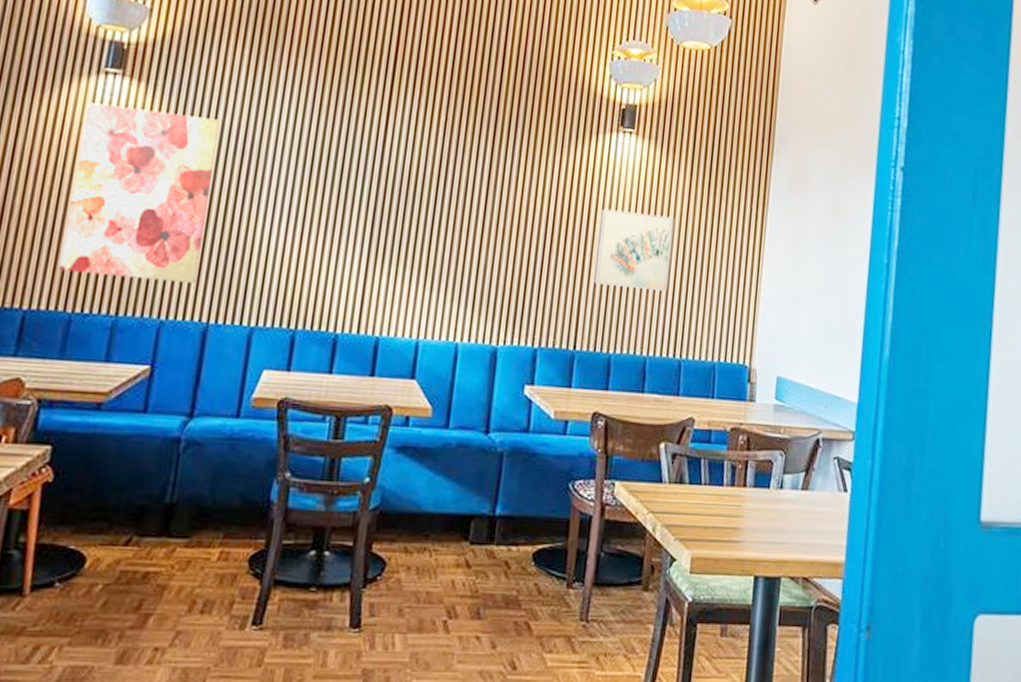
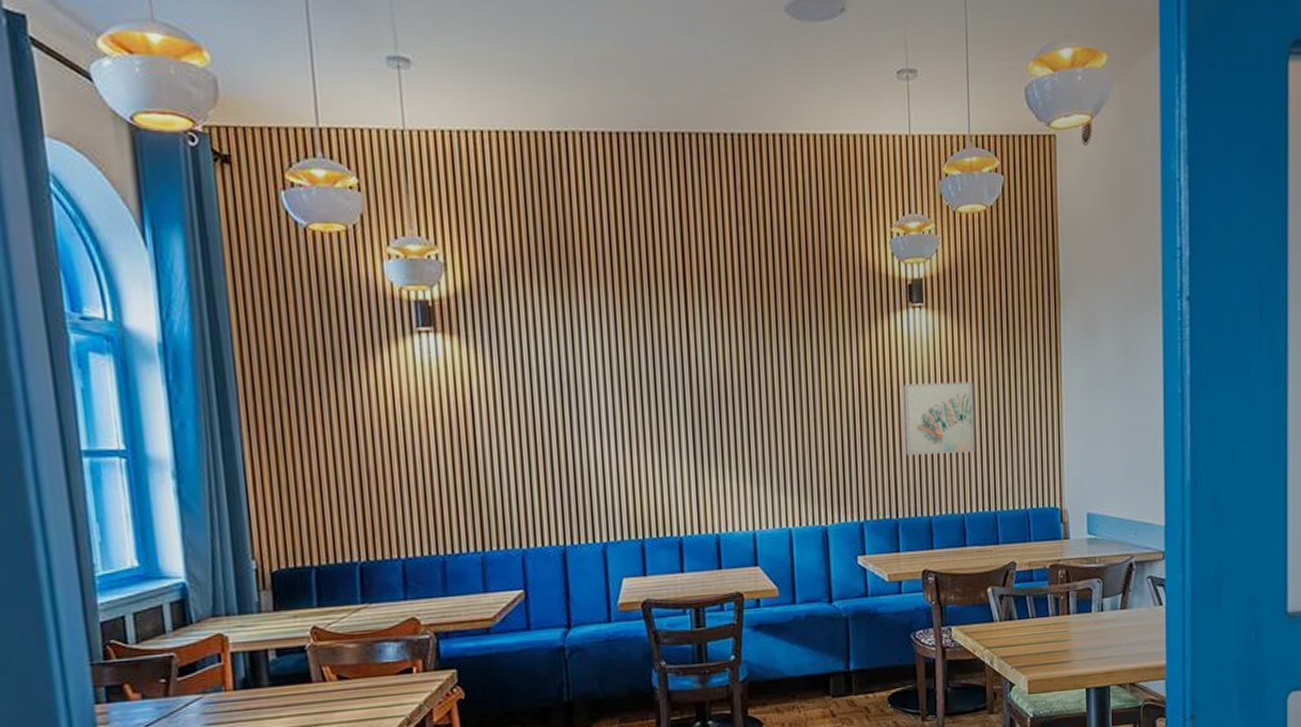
wall art: present [59,102,220,284] -> none [409,359,546,521]

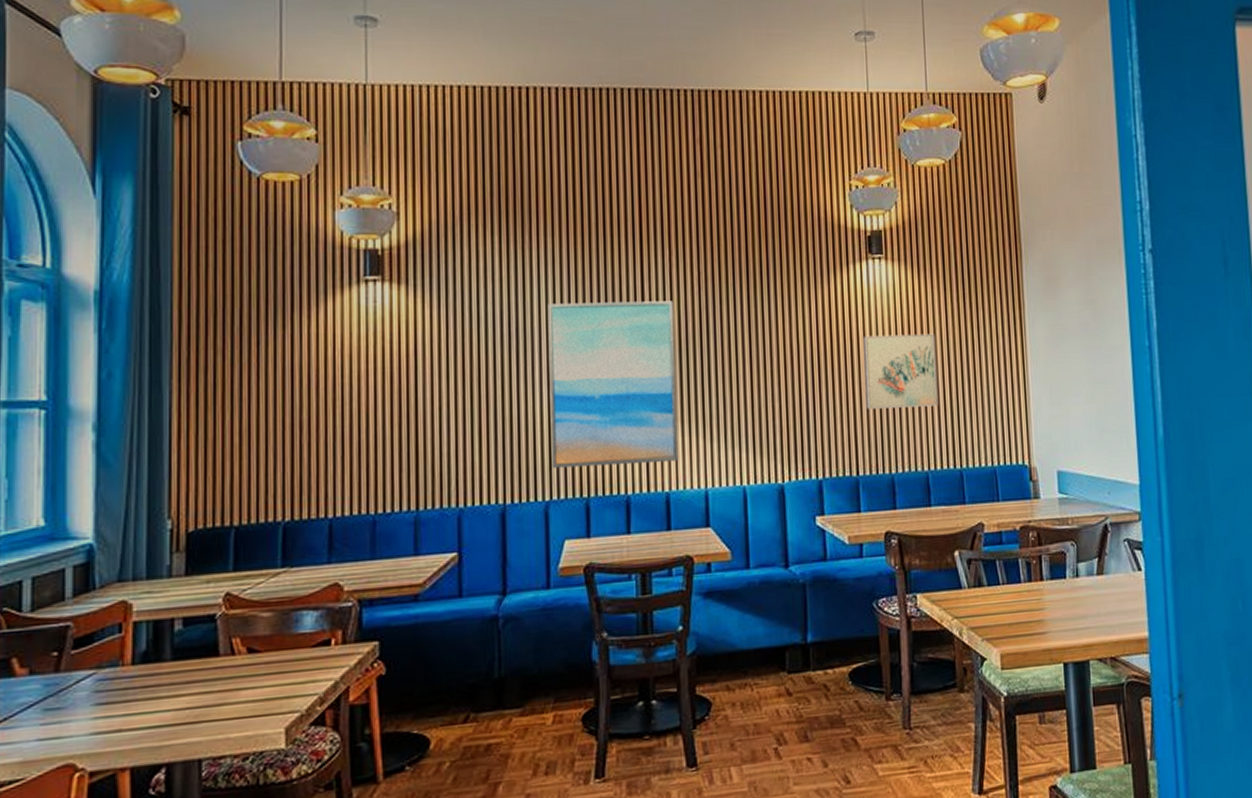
wall art: none [596,350,728,513] -> present [547,301,679,469]

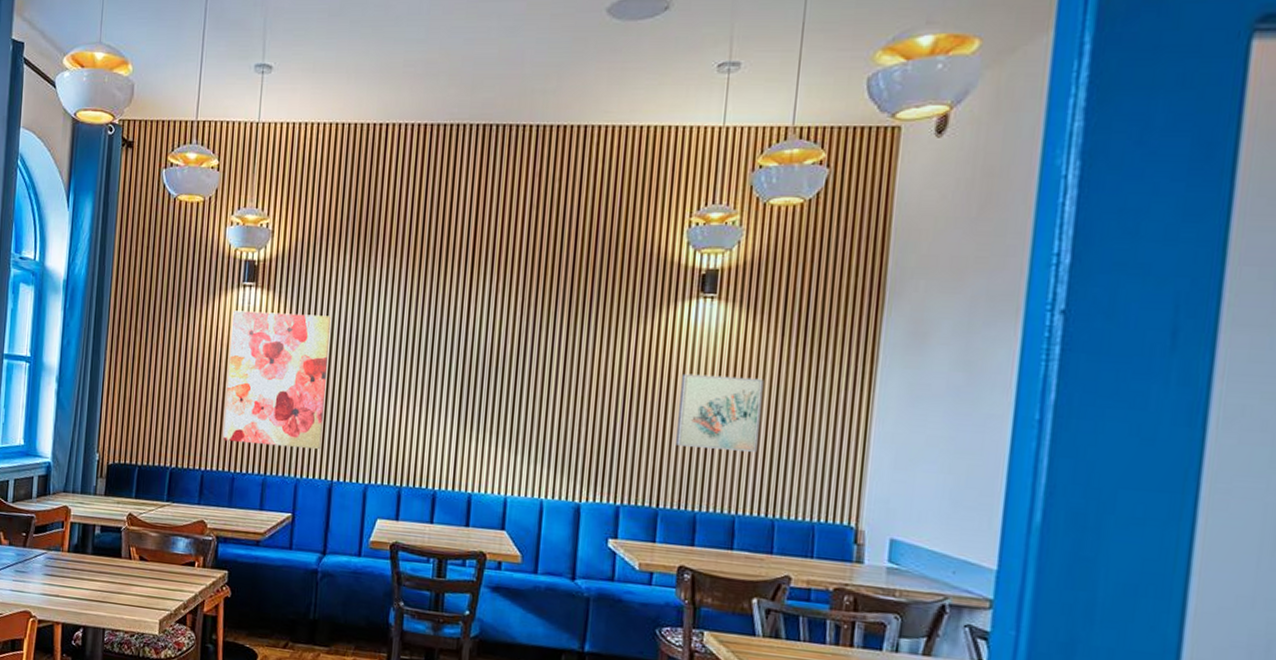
wall art: none [353,309,486,477] -> present [223,310,331,450]
wall art: present [547,301,679,469] -> none [373,316,496,468]

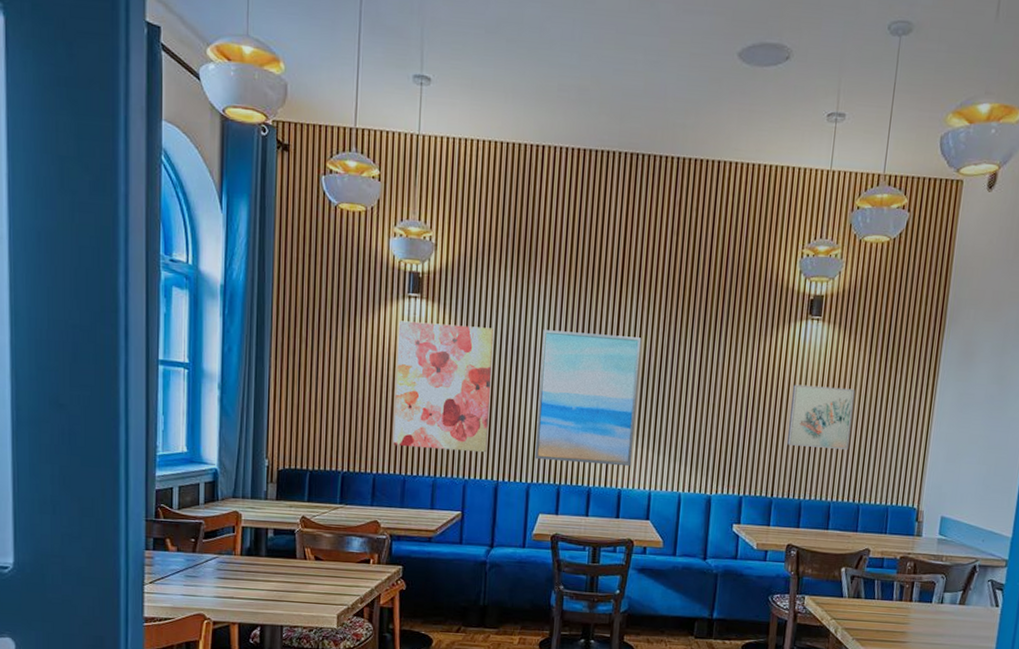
wall art: none [373,316,496,468] -> present [534,329,642,467]

